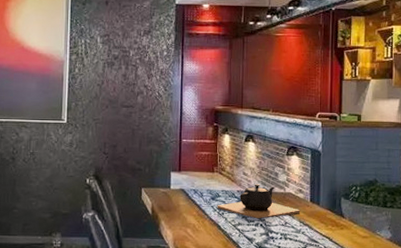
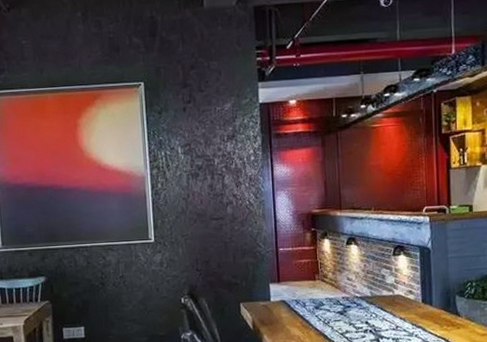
teapot: present [217,184,301,219] -> none [321,288,412,325]

